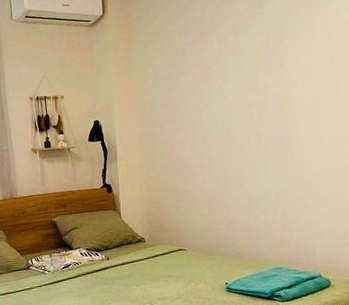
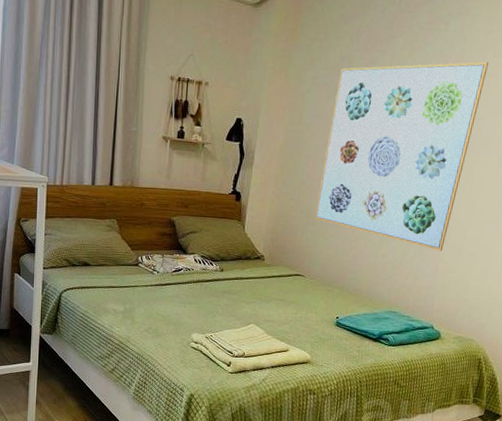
wall art: none [177,31,311,203] -> present [315,61,488,251]

